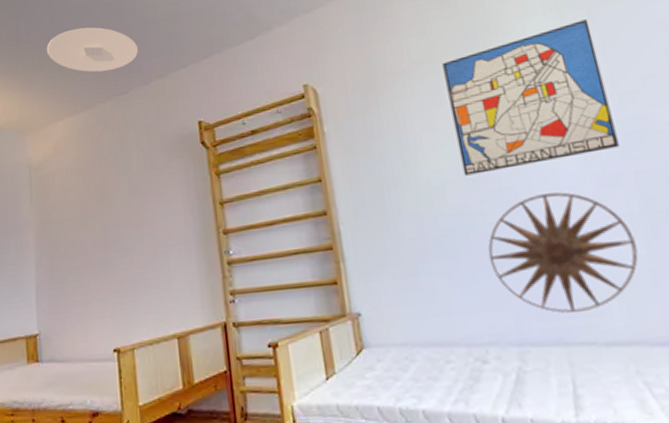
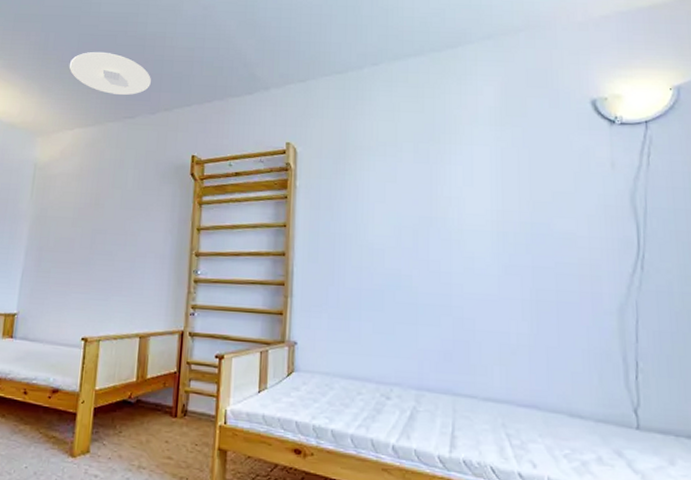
wall art: present [442,19,620,176] -> none [402,136,525,245]
wall art: present [488,192,639,313] -> none [408,270,522,371]

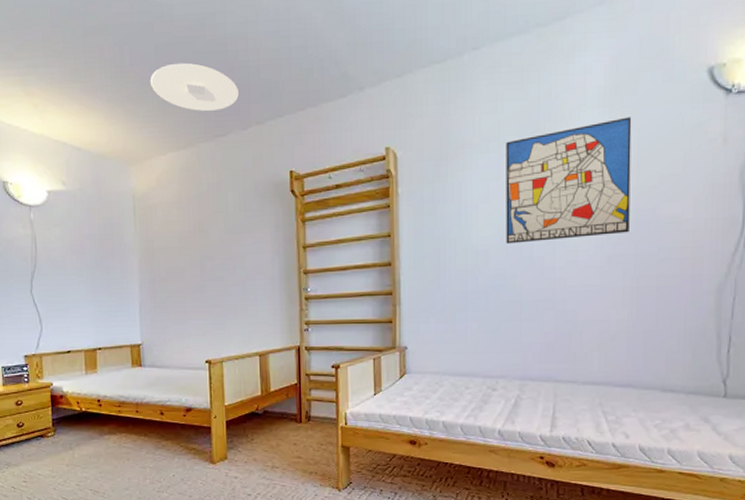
wall art: none [402,136,525,245] -> present [506,117,632,244]

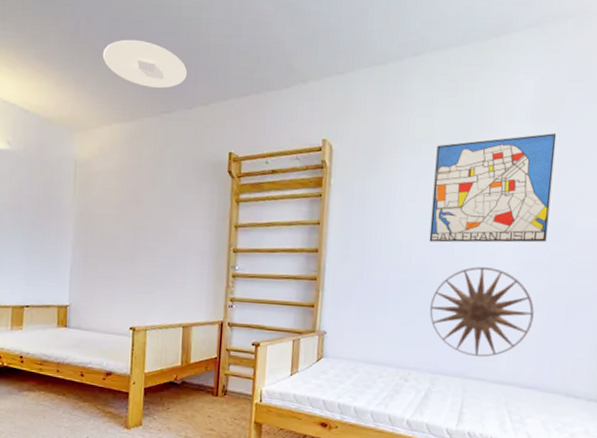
wall art: none [512,265,622,359] -> present [429,267,534,357]

